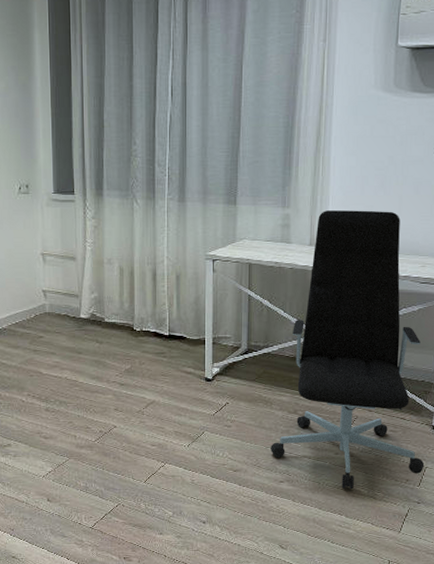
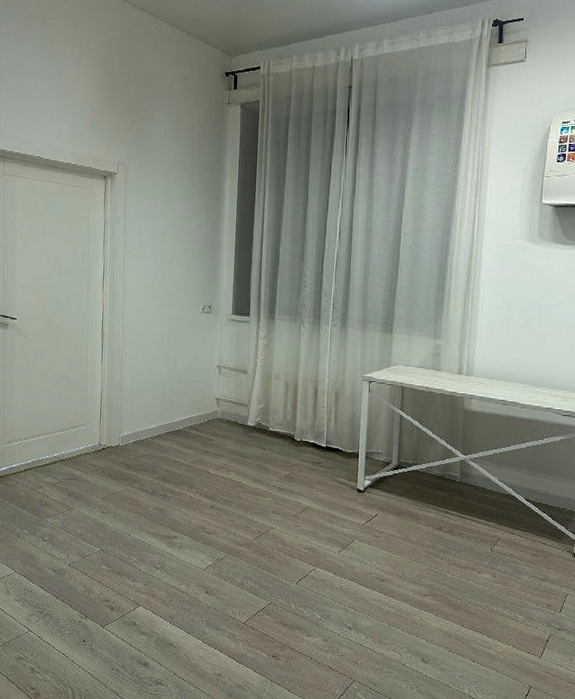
office chair: present [271,210,425,490] -> none [416,343,566,610]

